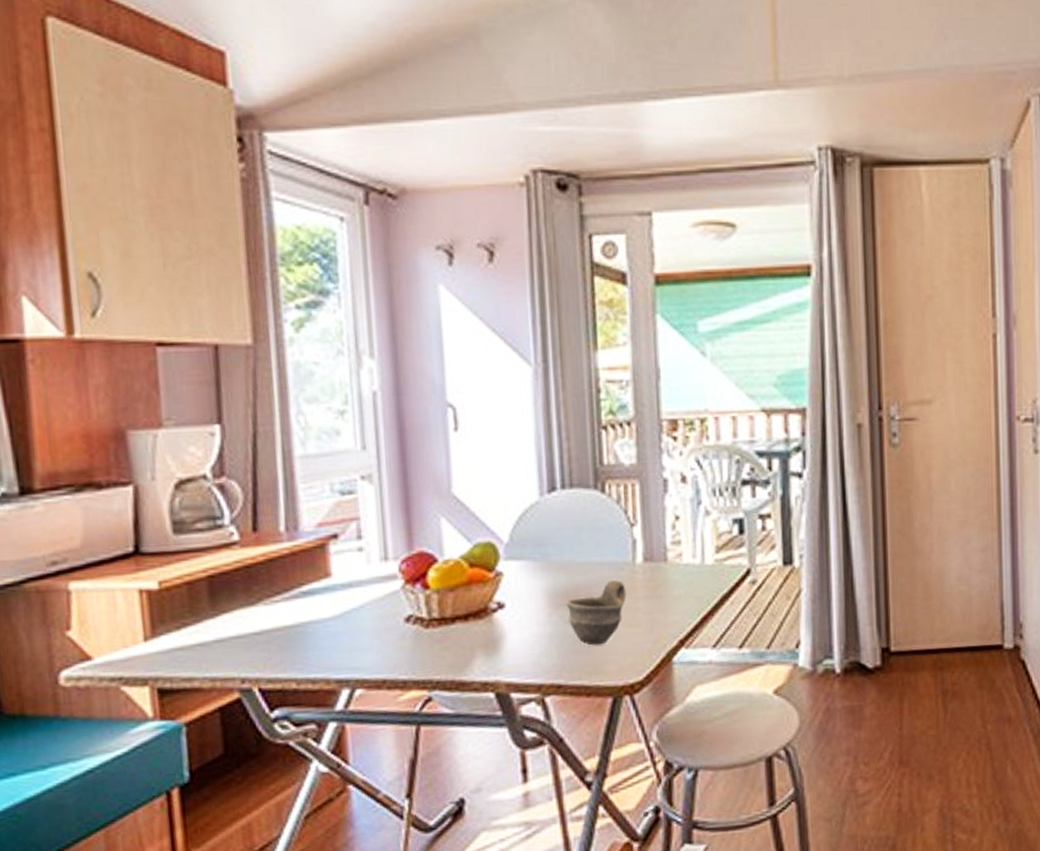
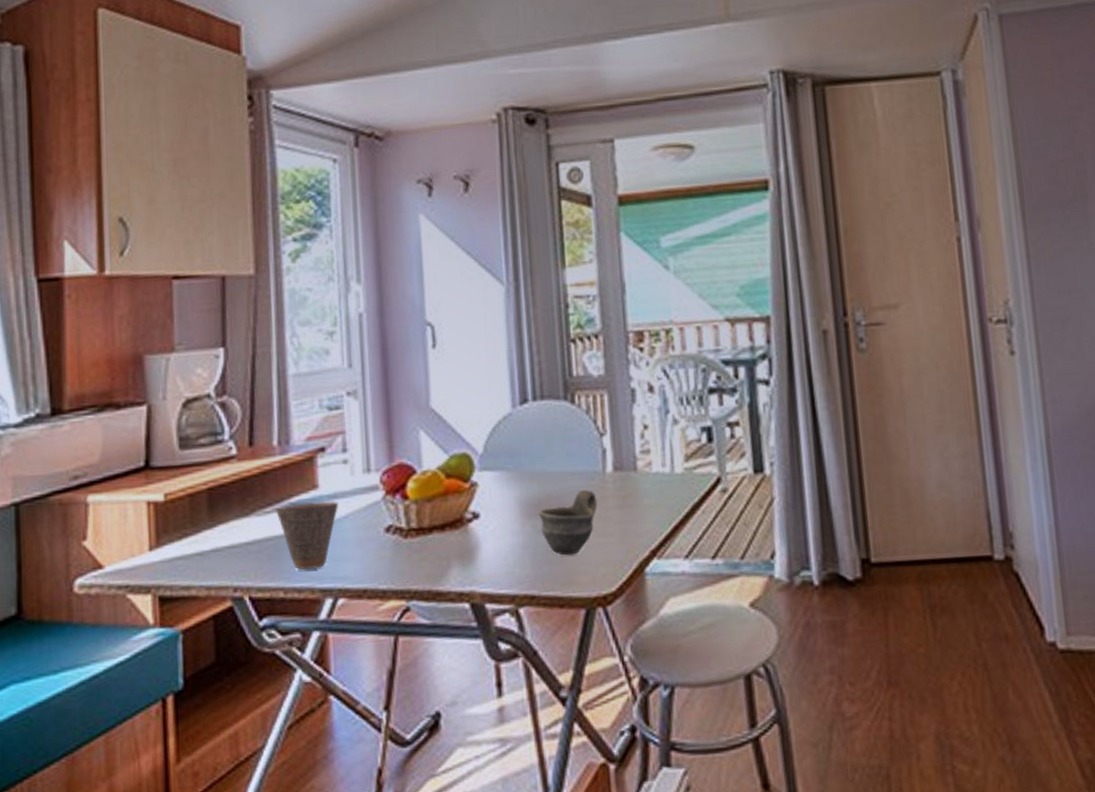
cup: none [285,590,355,660] -> present [276,501,339,570]

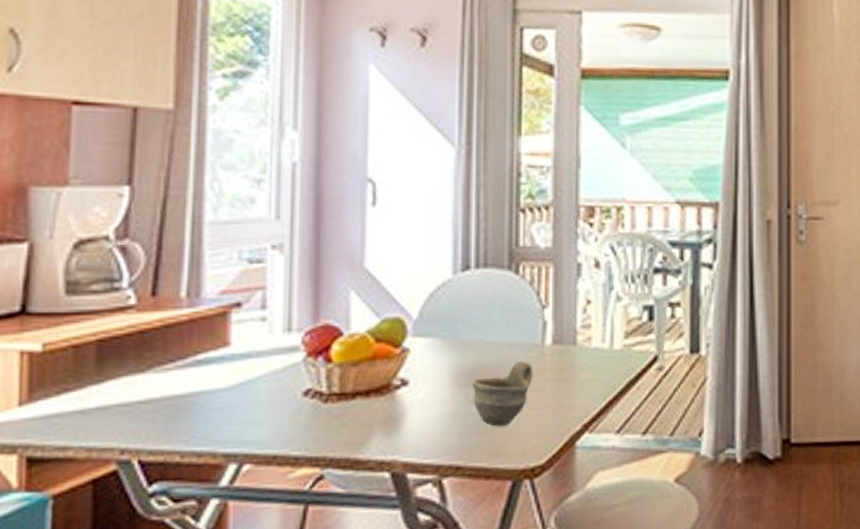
cup: present [276,501,339,570] -> none [178,359,253,432]

